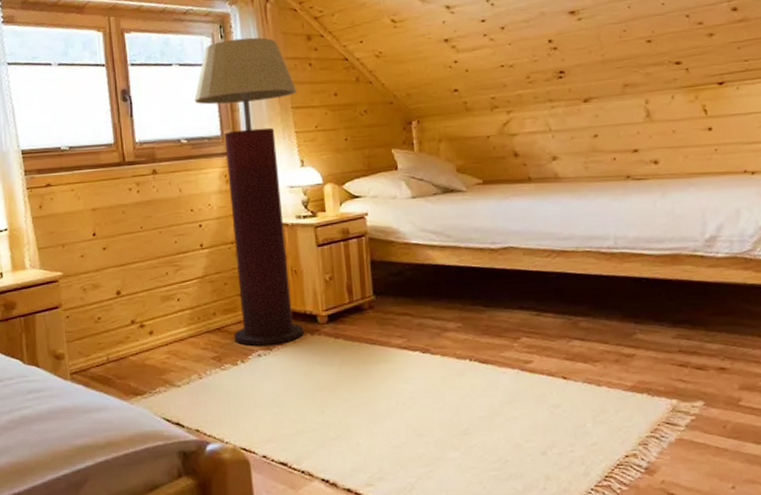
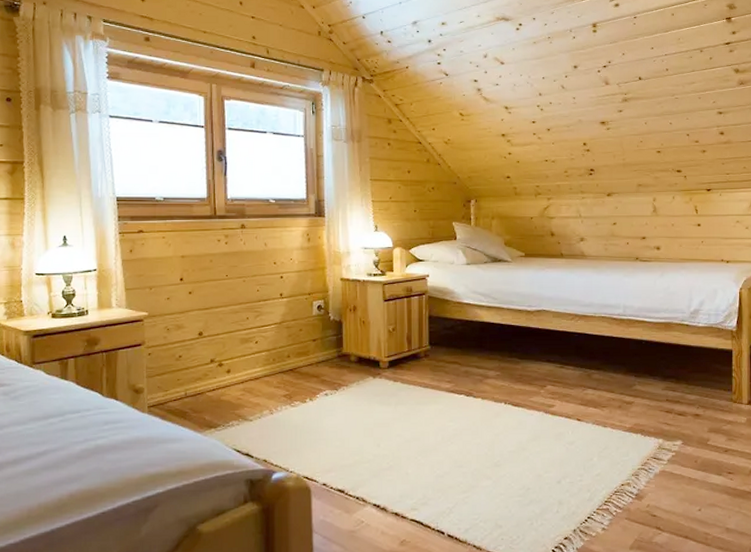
floor lamp: present [195,37,304,346] -> none [285,115,376,386]

